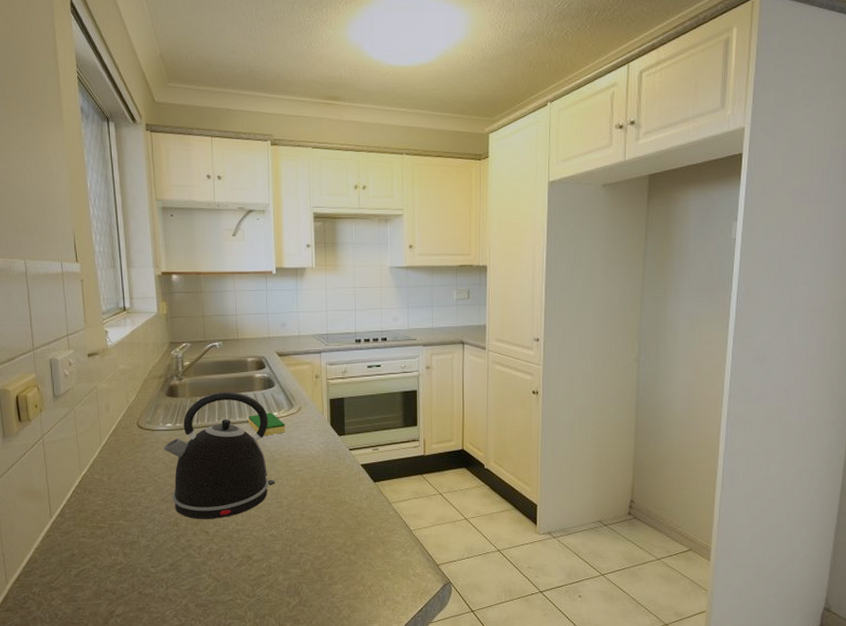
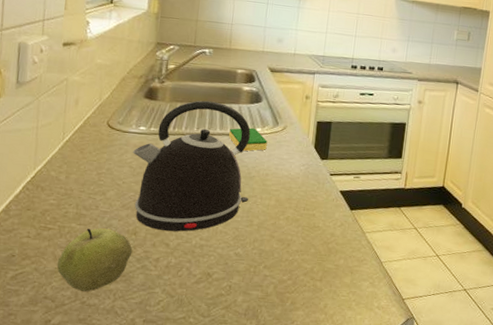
apple: none [112,522,177,583] -> present [57,228,133,292]

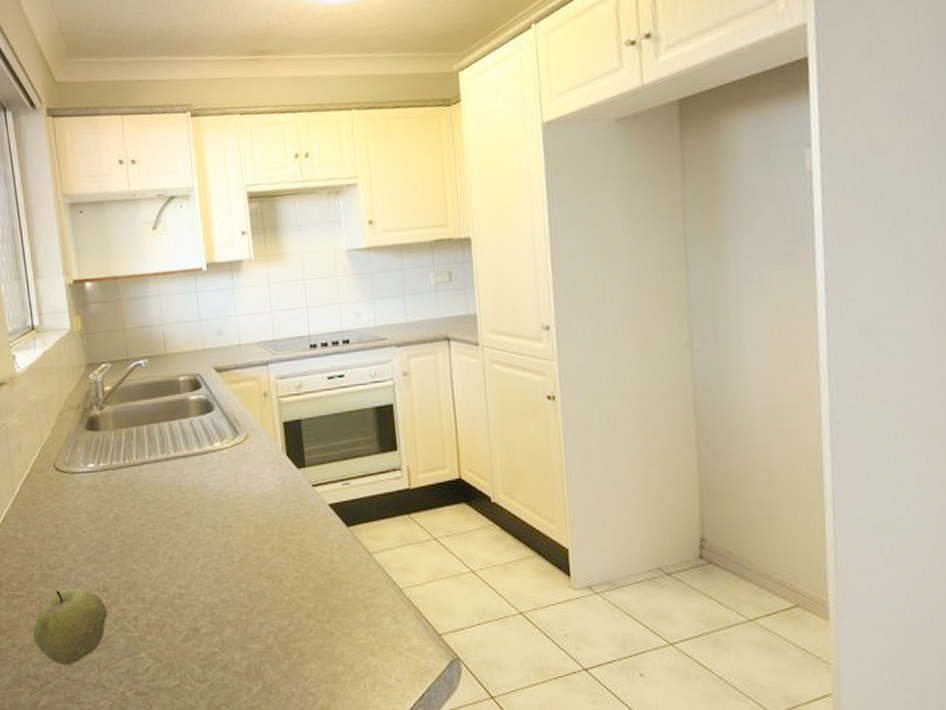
kettle: present [132,100,251,232] -> none [85,420,223,582]
dish sponge: present [229,128,268,152] -> none [185,443,231,474]

